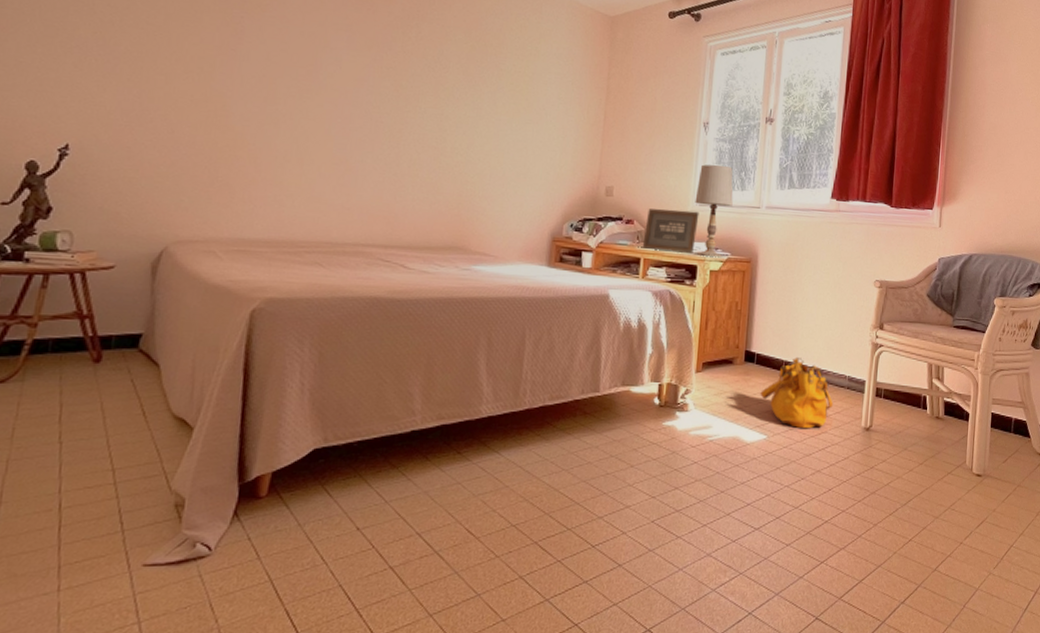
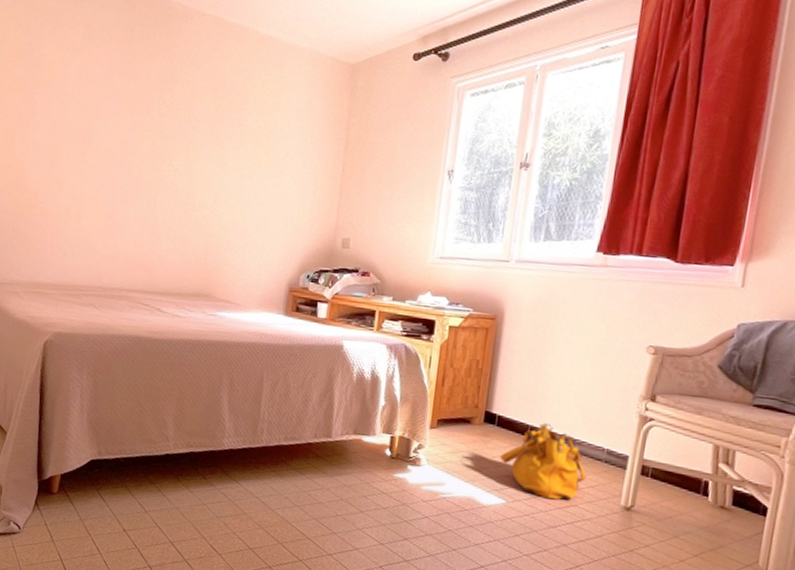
picture frame: present [642,209,699,253] -> none [377,261,440,308]
table lamp: present [695,164,734,258] -> none [435,215,479,313]

